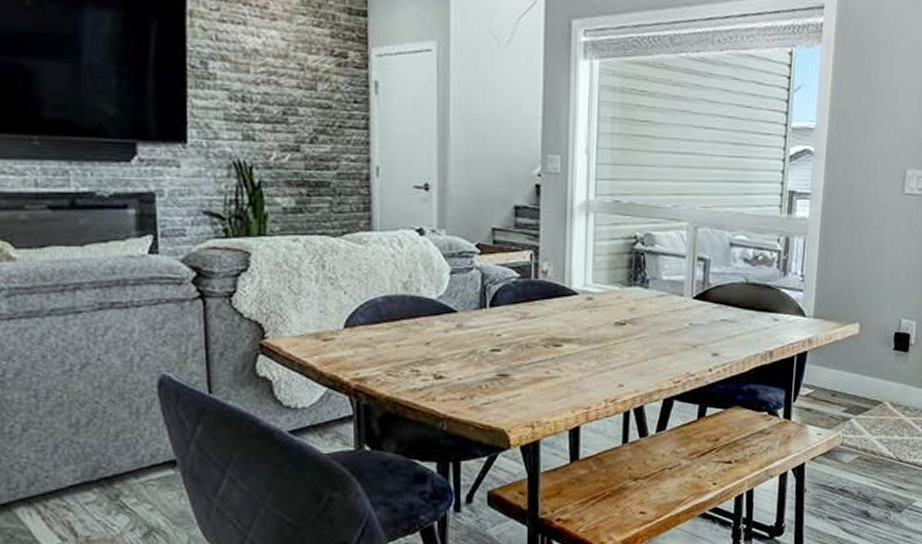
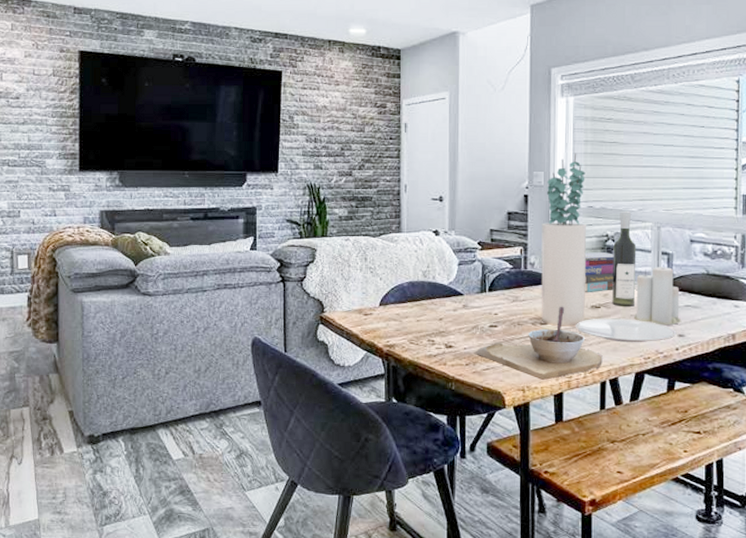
bowl: none [472,323,627,413] -> present [475,306,603,380]
vase: none [554,132,612,348] -> present [541,153,586,327]
plate: none [595,336,711,365] -> present [575,318,677,343]
books: none [607,256,643,308] -> present [584,251,614,293]
bottle: none [639,206,670,324] -> present [612,210,637,308]
candle: none [664,272,717,344] -> present [634,265,682,326]

